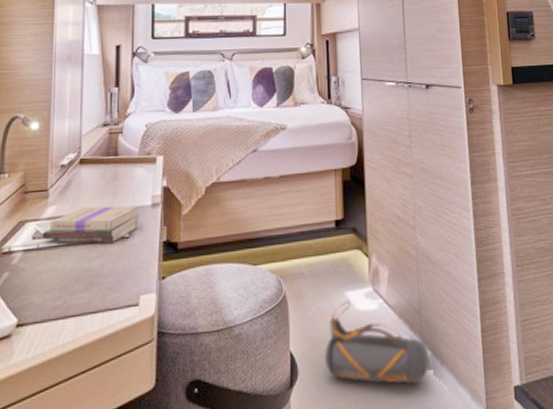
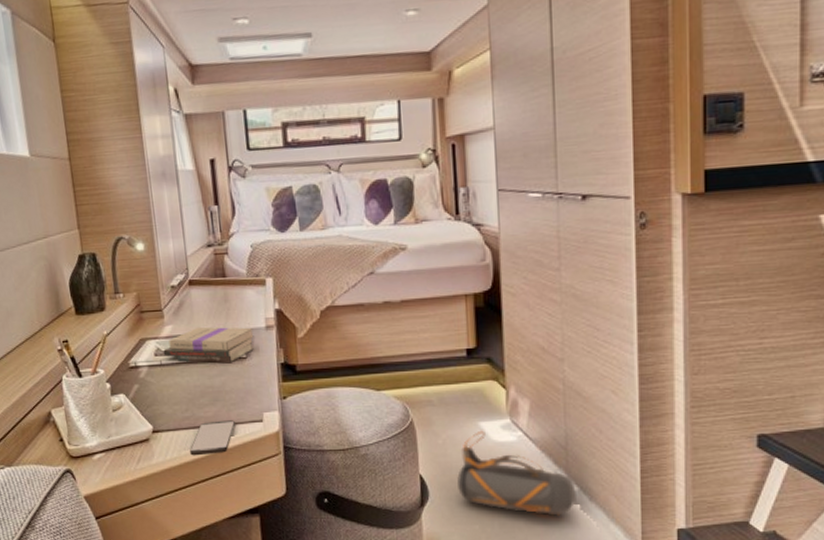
smartphone: none [56,306,109,351] -> present [190,420,235,456]

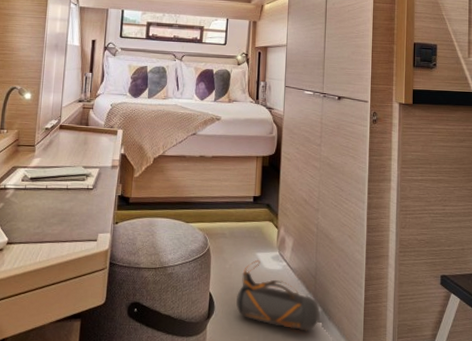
books: present [163,327,254,364] -> none [29,161,102,192]
smartphone: present [190,420,235,456] -> none [34,238,75,266]

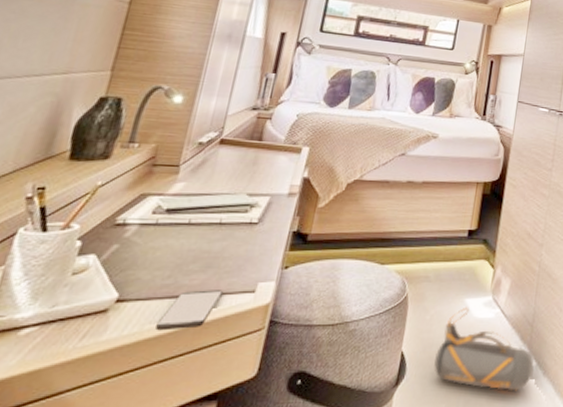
smartphone: none [34,238,75,266] -> present [155,290,223,331]

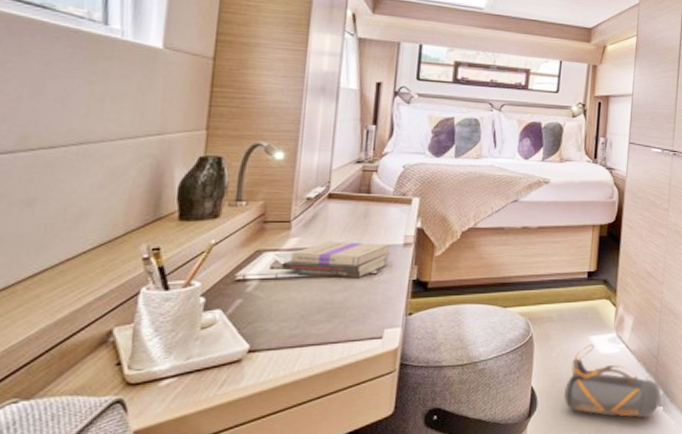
smartphone: present [155,290,223,331] -> none [290,337,351,377]
books: none [163,187,275,228] -> present [281,240,390,279]

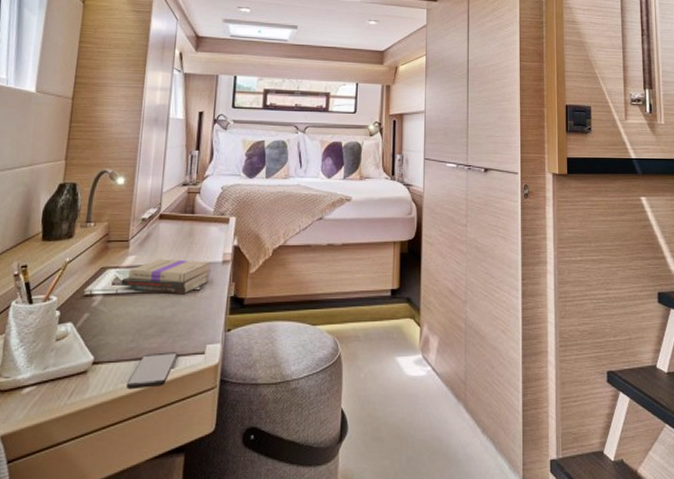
smartphone: none [290,337,351,377] -> present [127,352,178,390]
backpack: present [564,343,661,419] -> none [373,365,472,449]

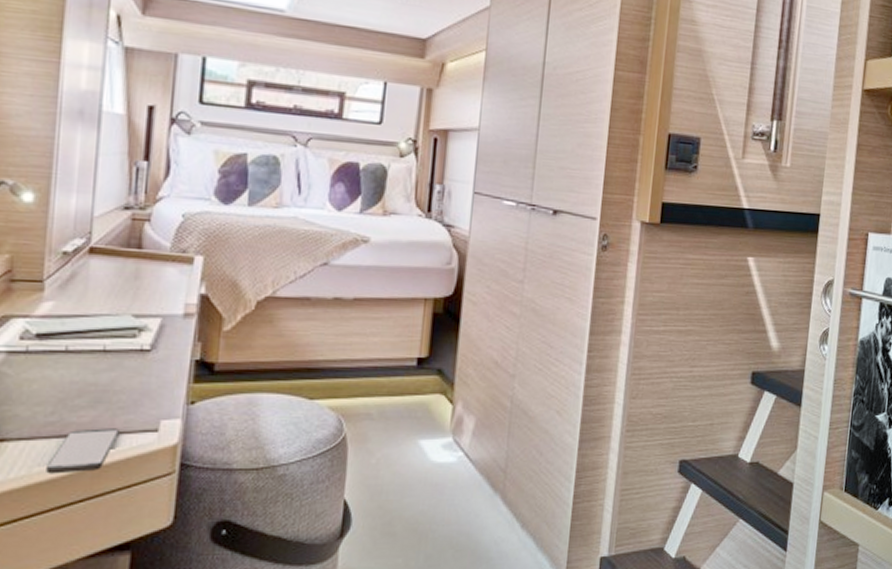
books: present [121,258,211,295] -> none [33,306,167,356]

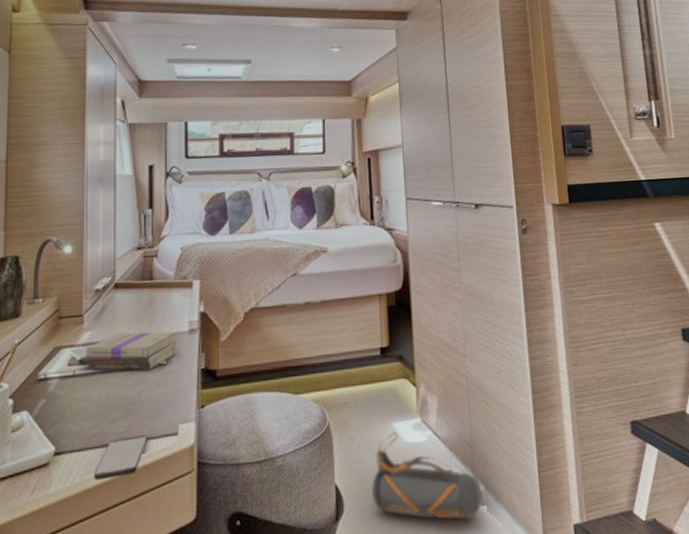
books: none [33,306,167,356] -> present [78,331,176,373]
backpack: none [385,449,510,546] -> present [372,431,483,522]

